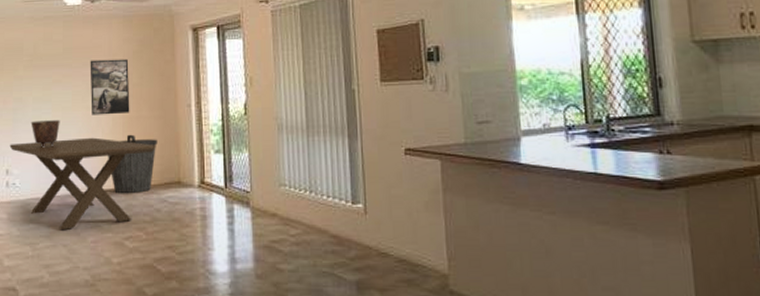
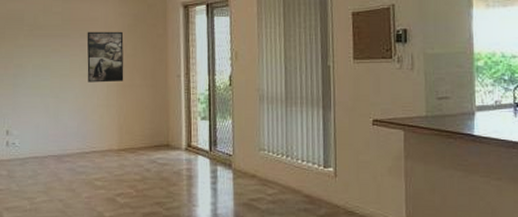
dining table: present [9,137,156,229] -> none [10,103,147,186]
ceramic pot: present [30,120,60,148] -> none [30,86,58,111]
trash can: present [108,134,158,193] -> none [102,100,149,154]

